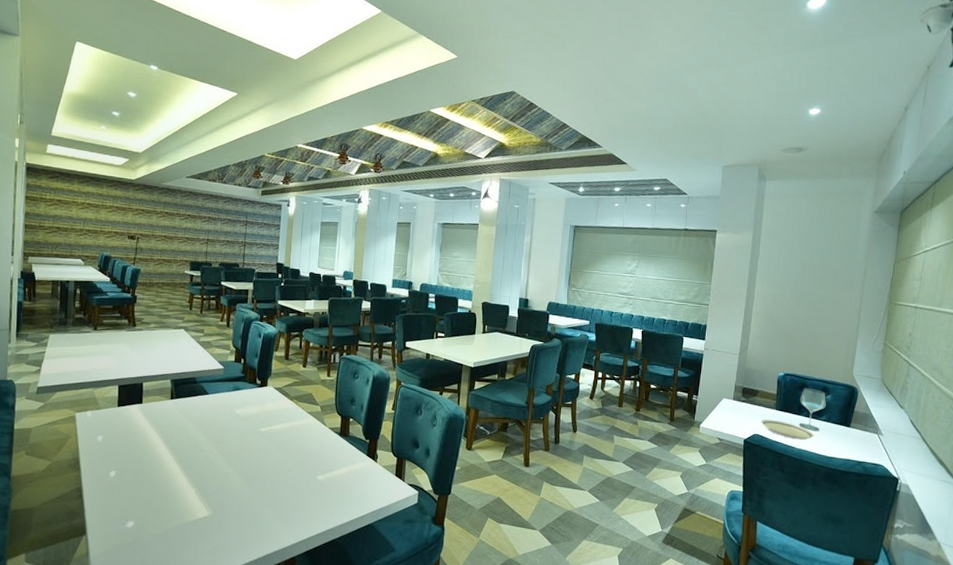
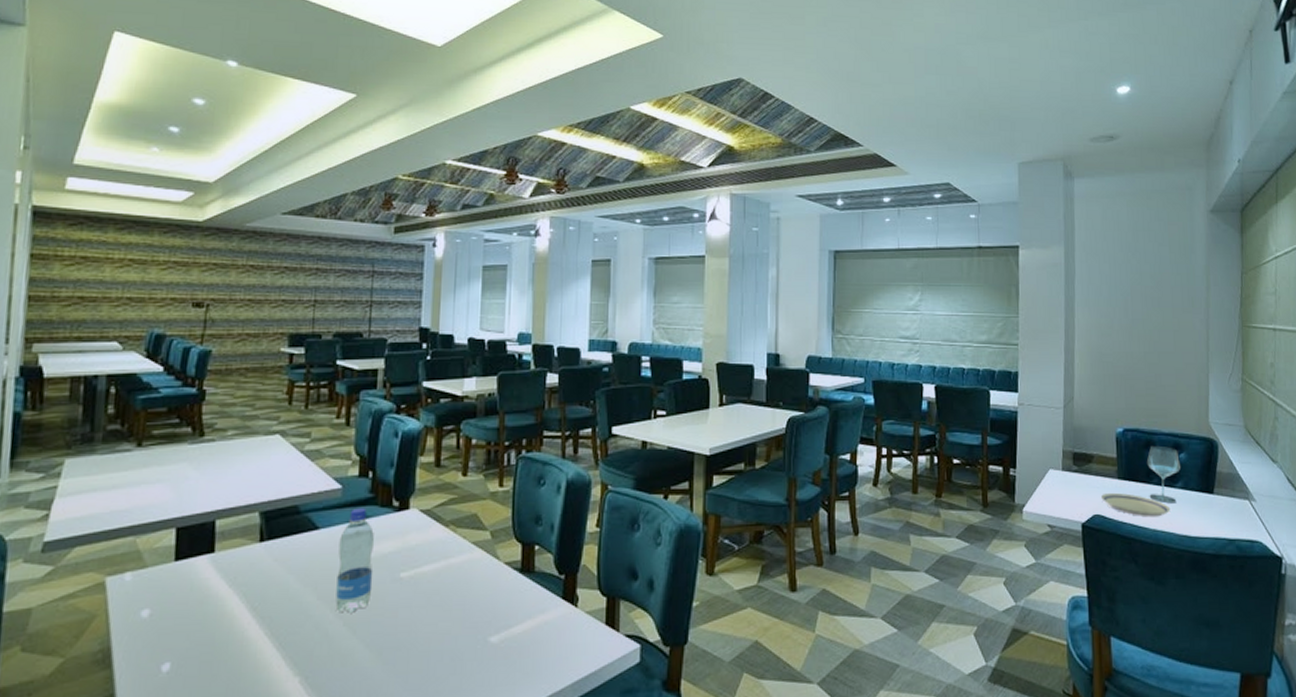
bottle: none [218,382,244,451] -> present [335,508,374,613]

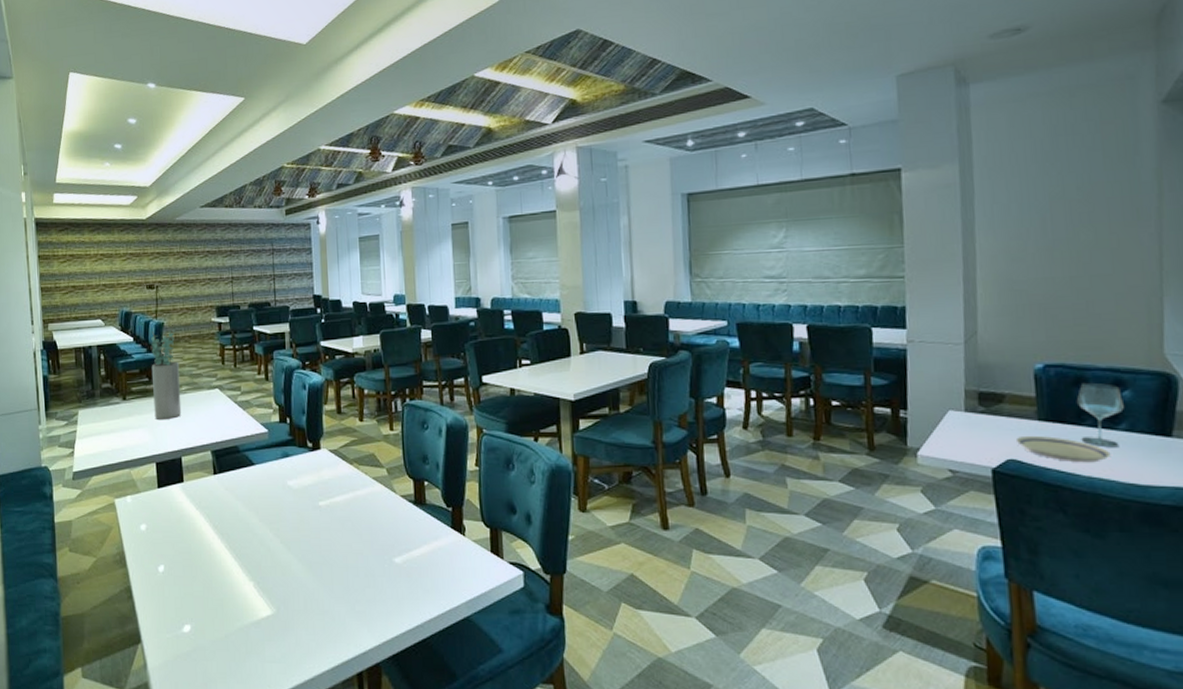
vase: none [182,355,228,472] -> present [151,326,182,419]
bottle: present [335,508,374,613] -> none [270,448,299,533]

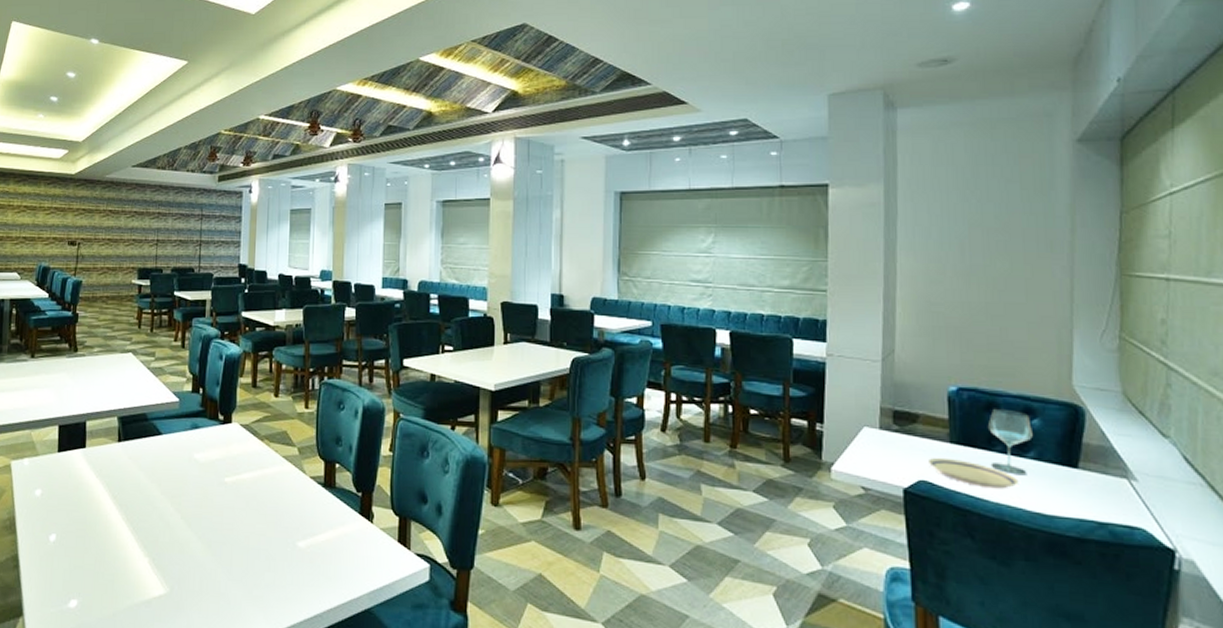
vase: present [151,326,182,419] -> none [62,285,94,381]

